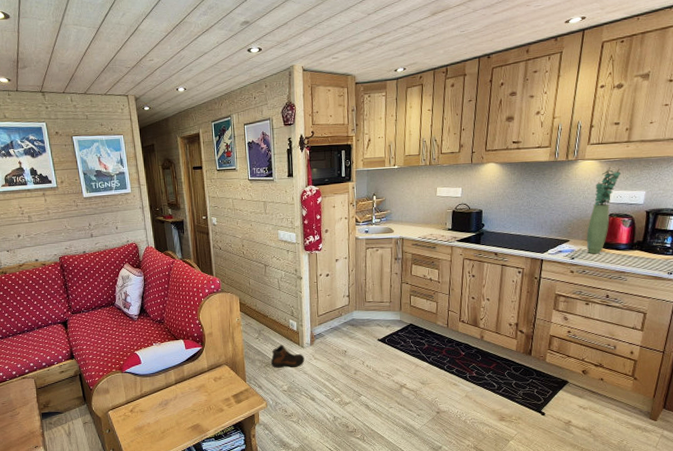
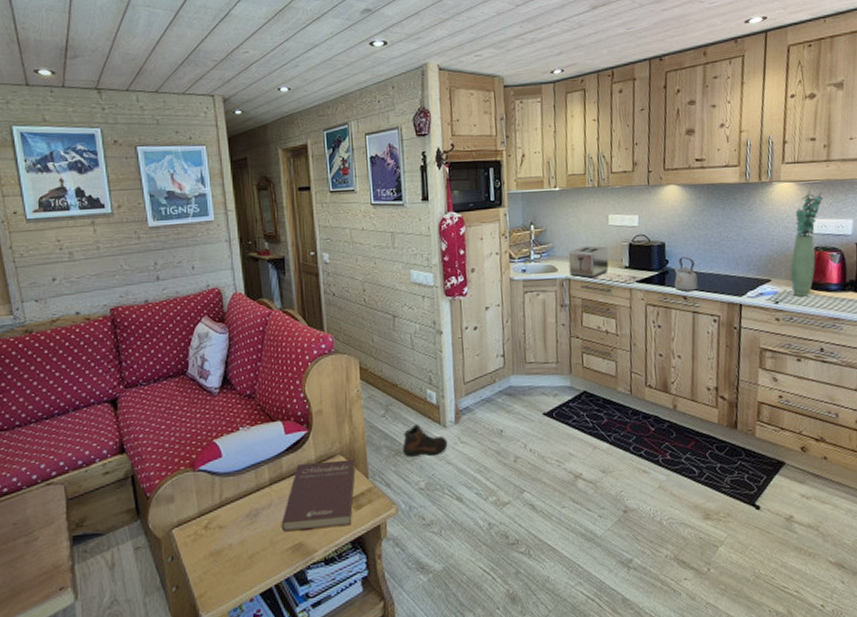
book: none [184,368,237,416] -> present [281,459,356,532]
toaster: none [402,212,436,238] -> present [568,245,609,279]
kettle: none [487,221,508,249] -> present [674,257,698,292]

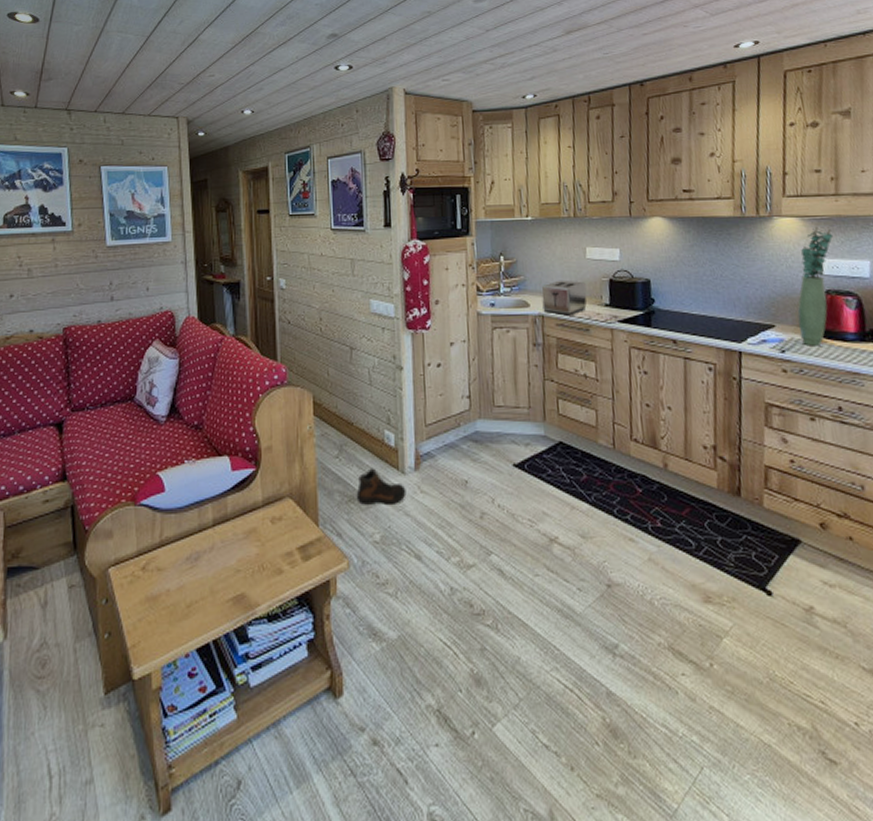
book: present [281,459,356,532] -> none [223,503,305,580]
kettle: present [674,257,698,292] -> none [661,296,690,335]

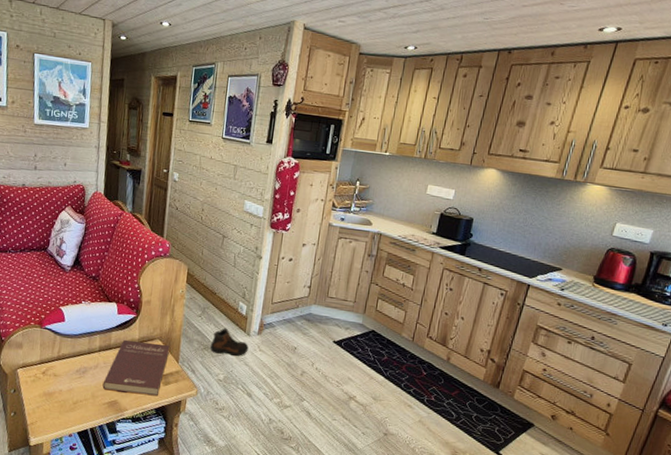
book: none [223,503,305,580] -> present [102,340,170,397]
toaster: present [541,280,587,316] -> none [382,207,421,237]
vase: present [797,226,834,346] -> none [579,195,631,290]

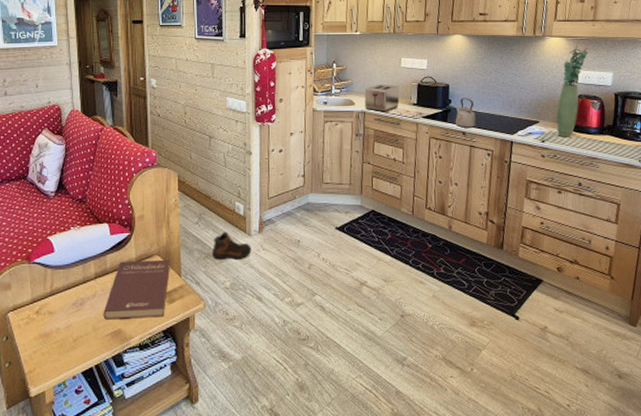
toaster: none [382,207,421,237] -> present [364,84,400,113]
kettle: none [472,234,496,265] -> present [455,98,476,128]
vase: none [579,195,631,290] -> present [556,45,589,138]

